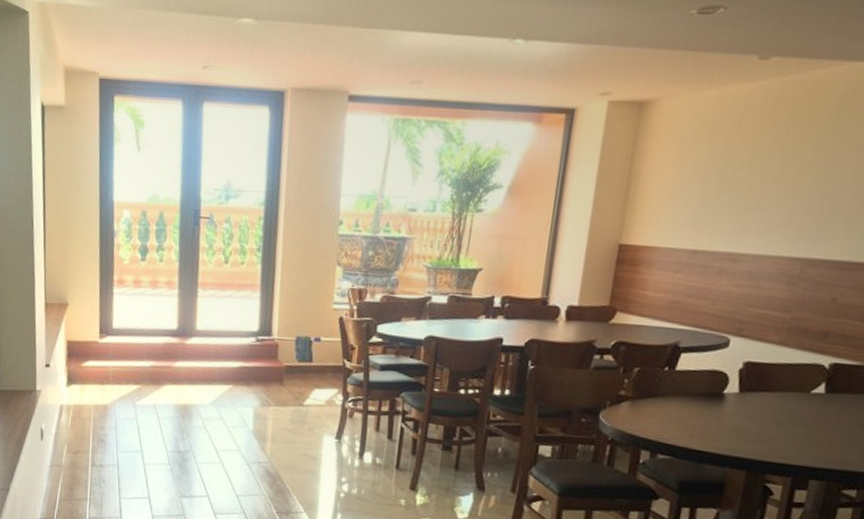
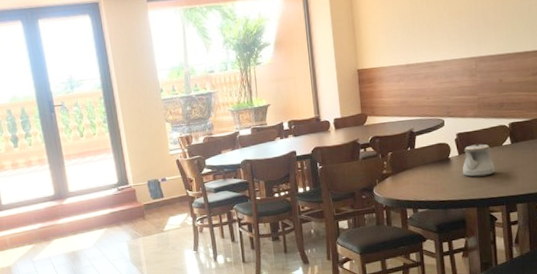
teapot: none [737,381,792,431] -> present [462,143,495,177]

